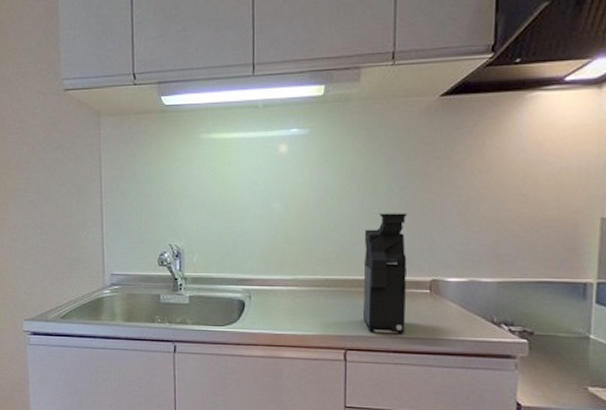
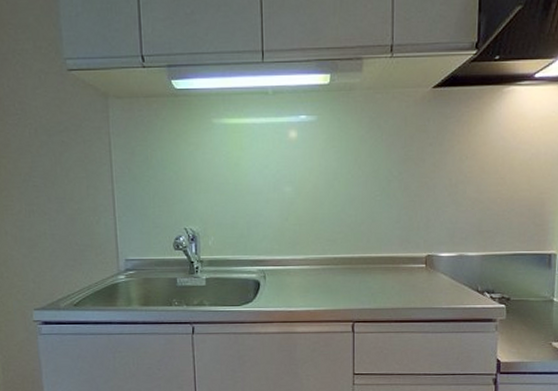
coffee maker: present [363,213,408,333] -> none [369,195,406,305]

